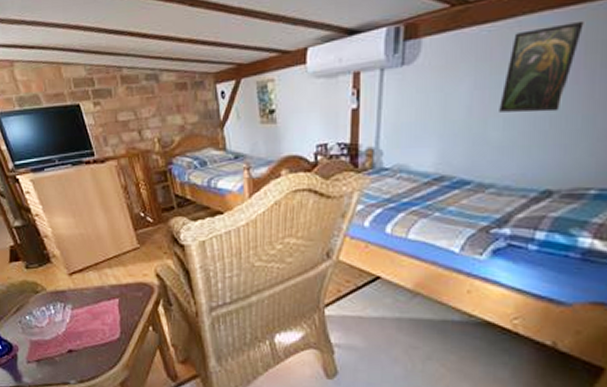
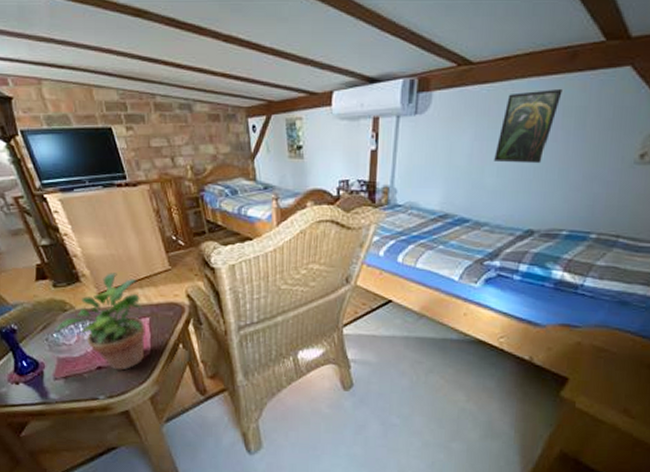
potted plant: none [28,253,115,354] -> present [56,273,145,371]

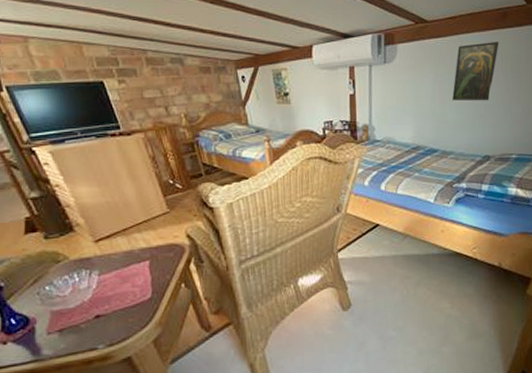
potted plant: present [56,273,145,371] -> none [48,219,146,317]

